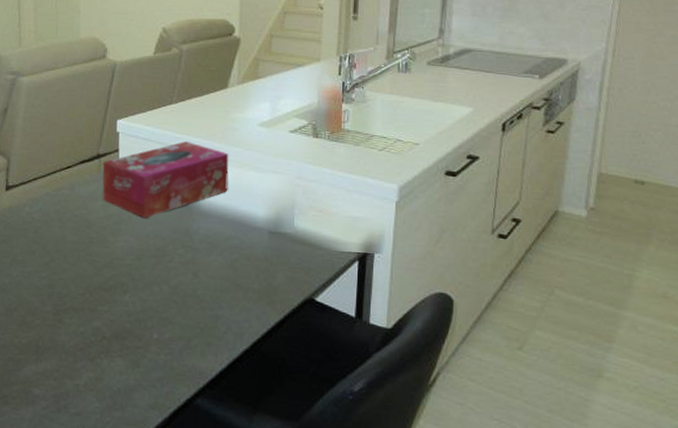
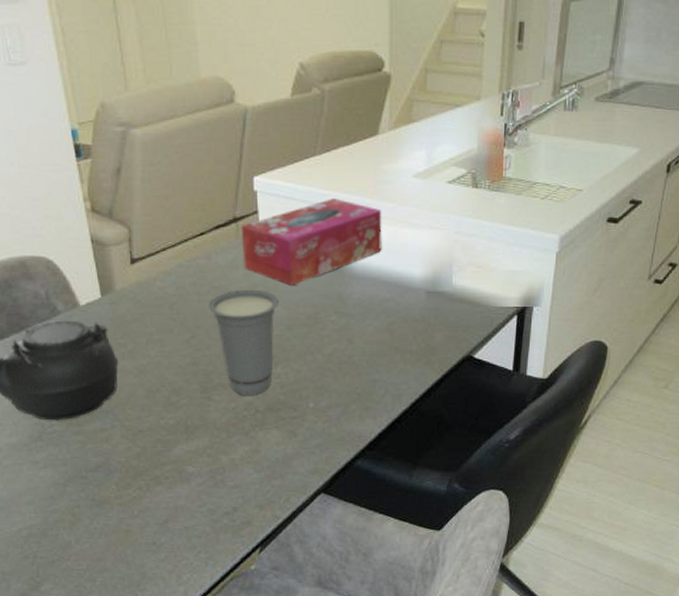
cup: none [68,219,132,322] -> present [208,289,279,396]

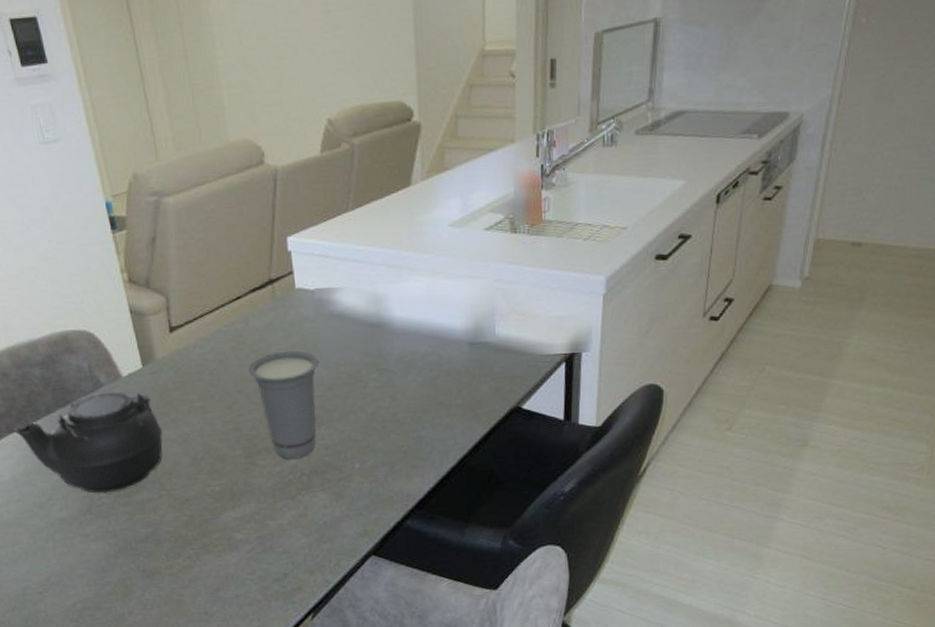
tissue box: present [241,199,382,285] -> none [276,253,421,345]

